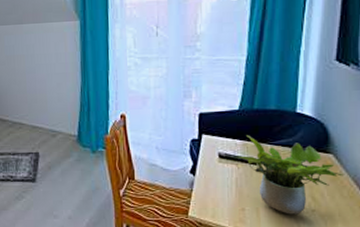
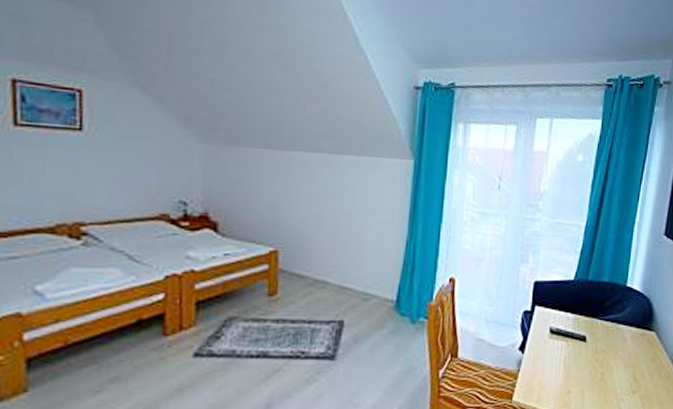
potted plant: present [236,135,344,215] -> none [567,308,663,397]

